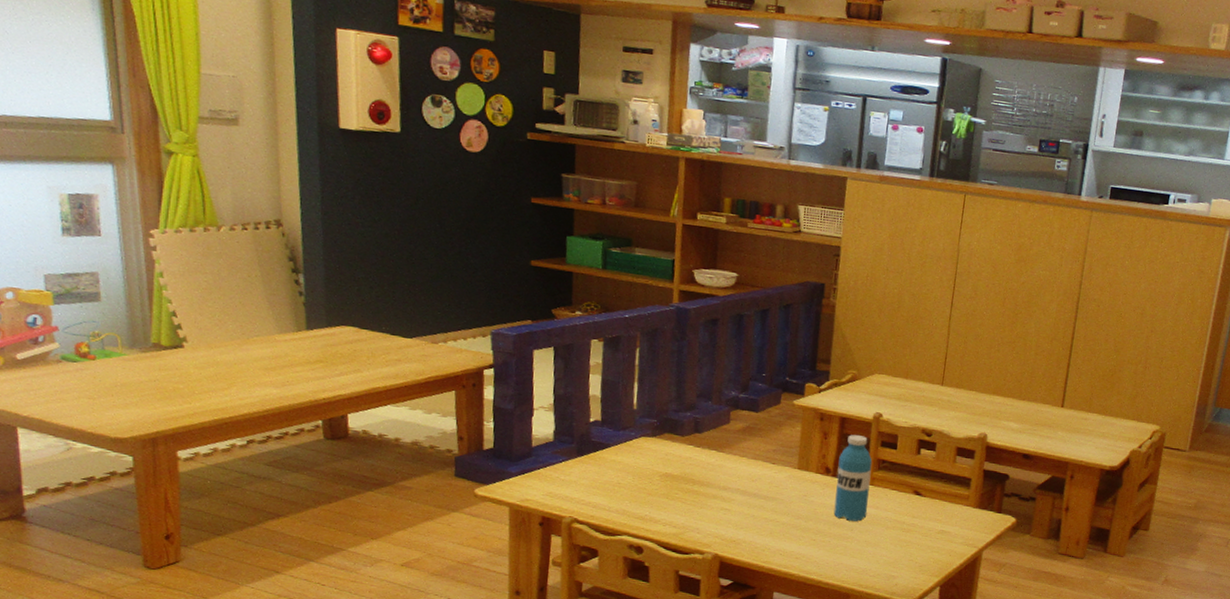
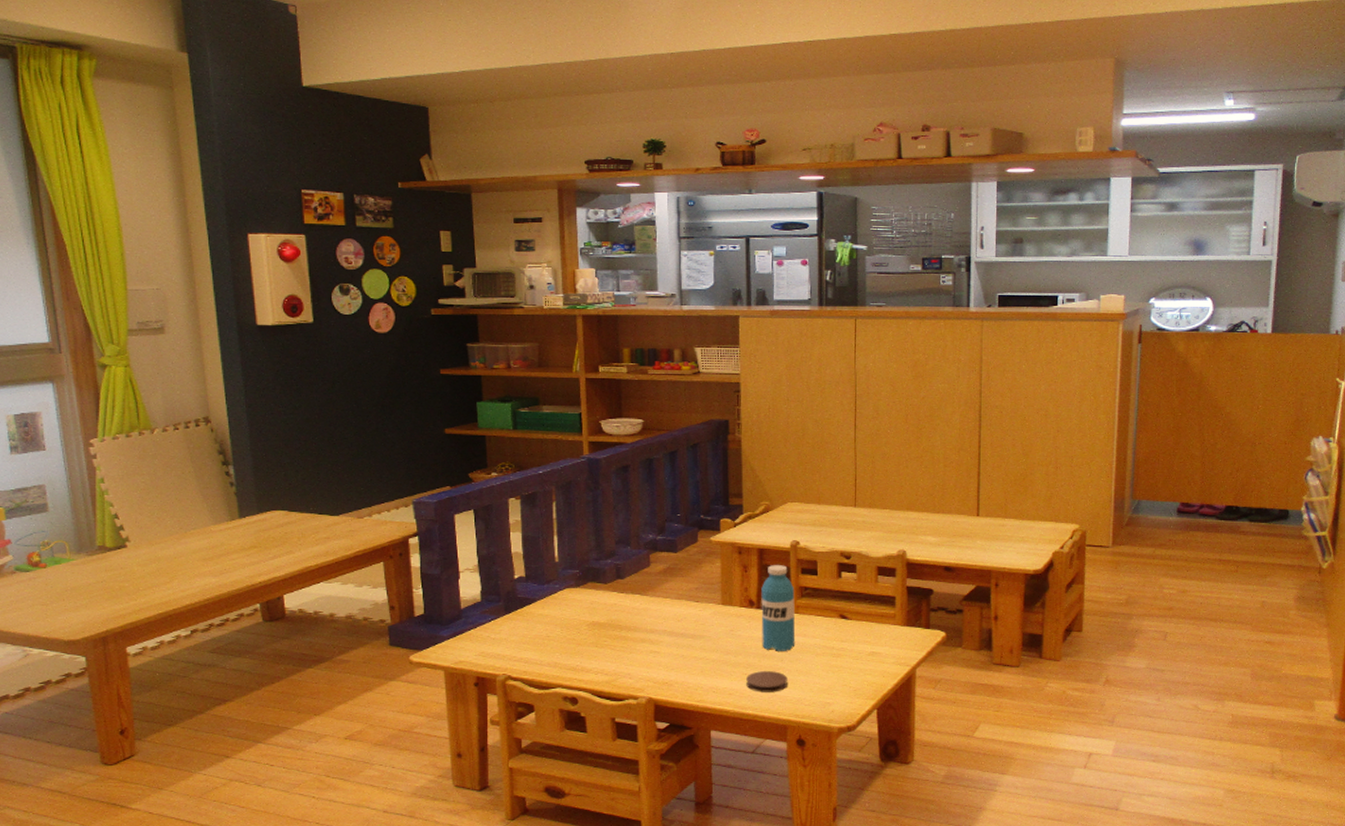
coaster: none [813,538,856,561] -> present [746,671,788,692]

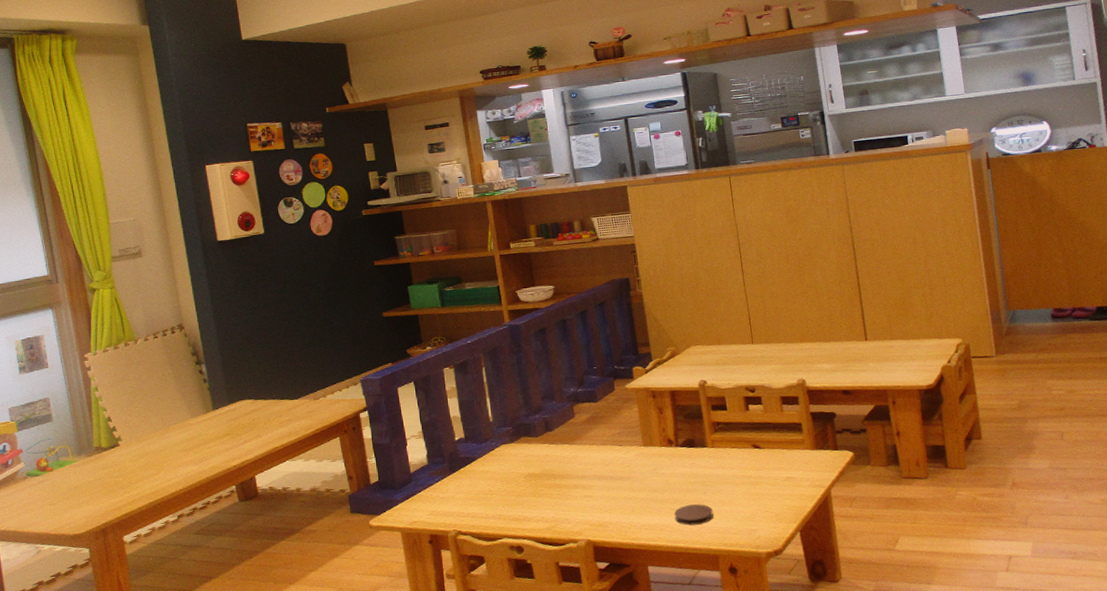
water bottle: present [761,565,796,652] -> none [677,404,716,486]

